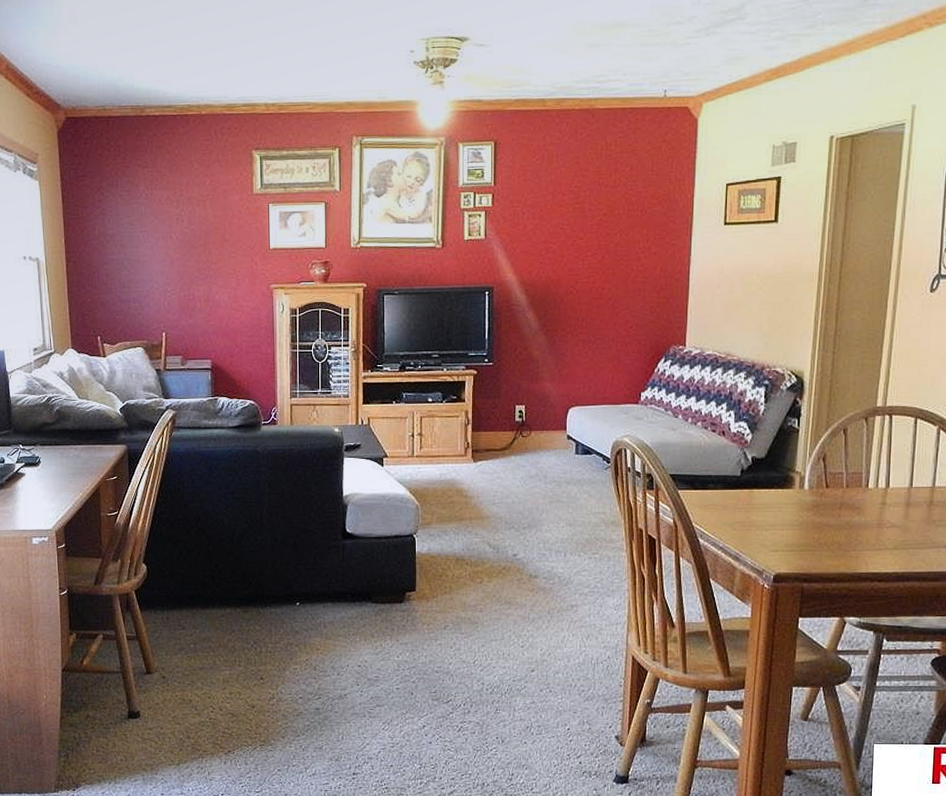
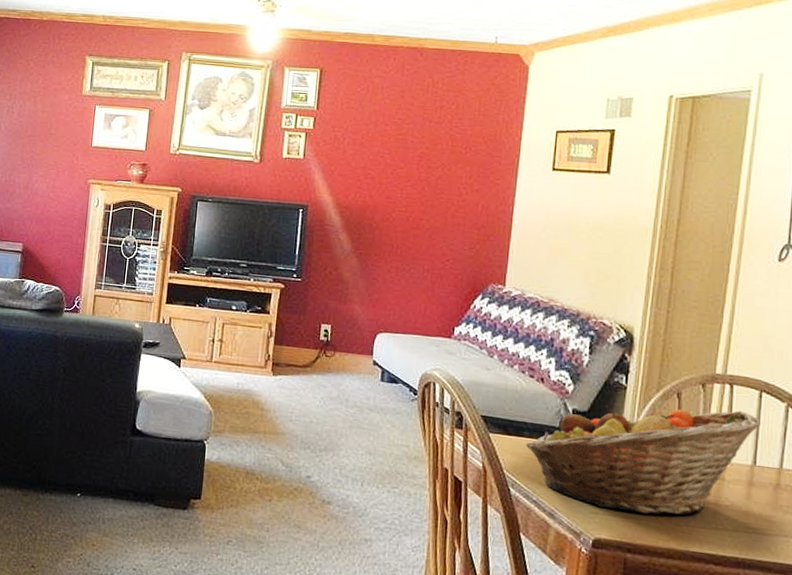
fruit basket: none [711,438,917,545] -> present [525,405,762,515]

